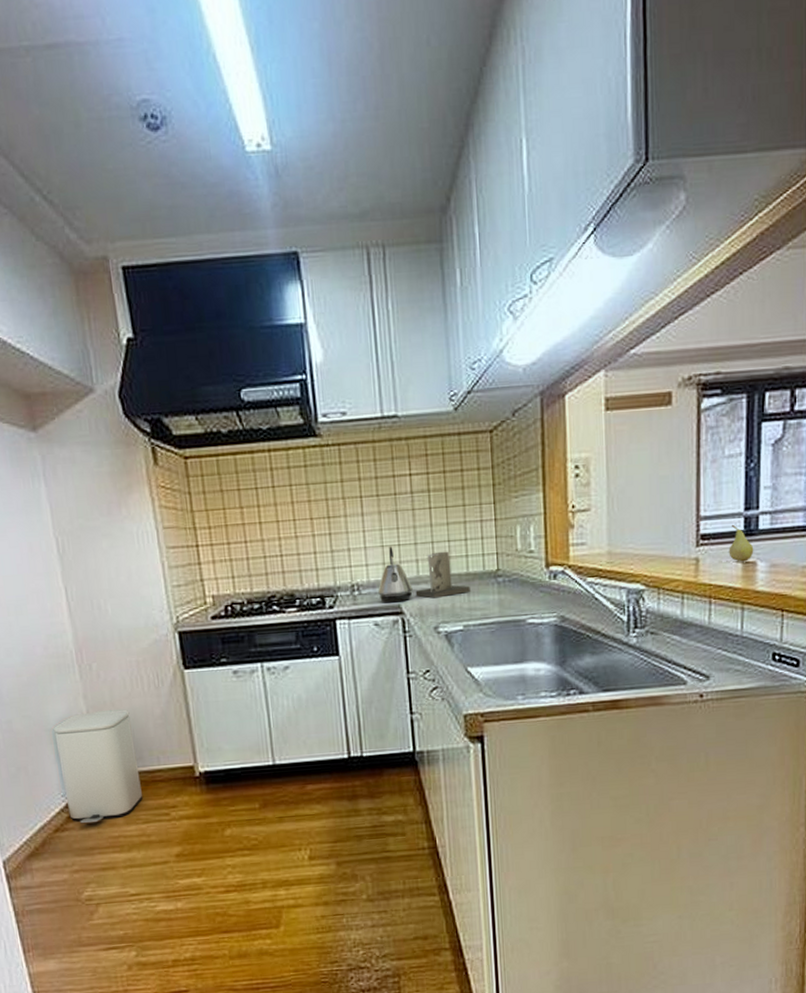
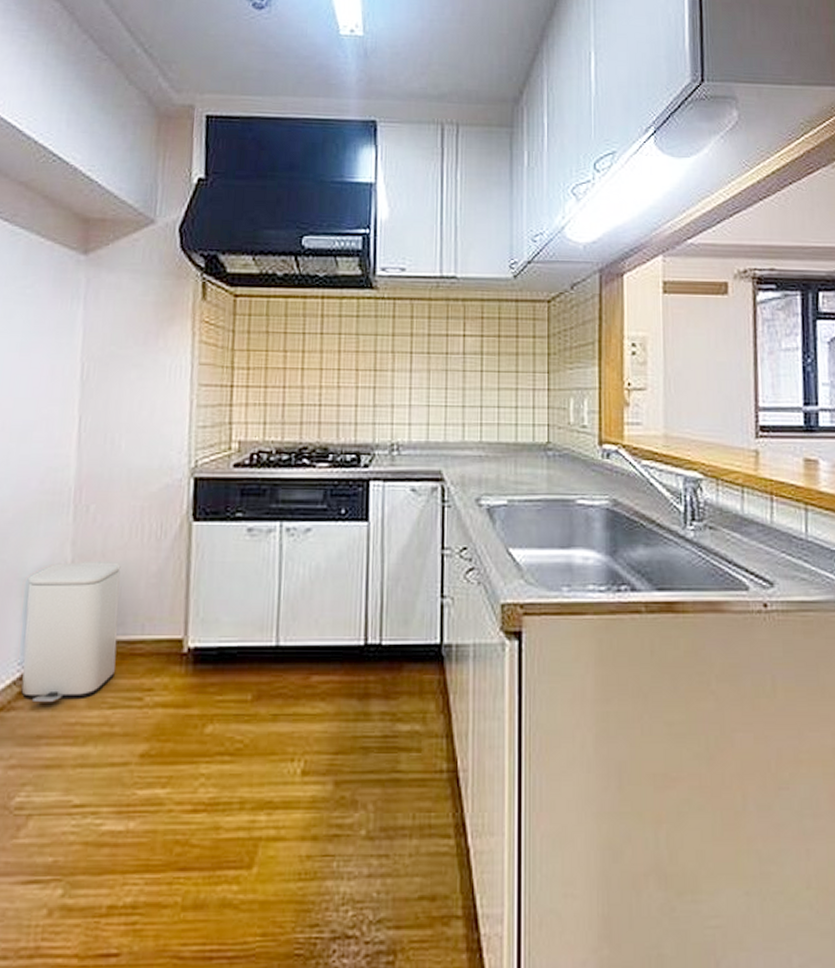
kettle: present [378,546,413,603] -> none [419,406,456,468]
paper towel roll: present [415,551,470,599] -> none [459,417,518,467]
fruit: present [729,524,754,562] -> none [789,418,815,459]

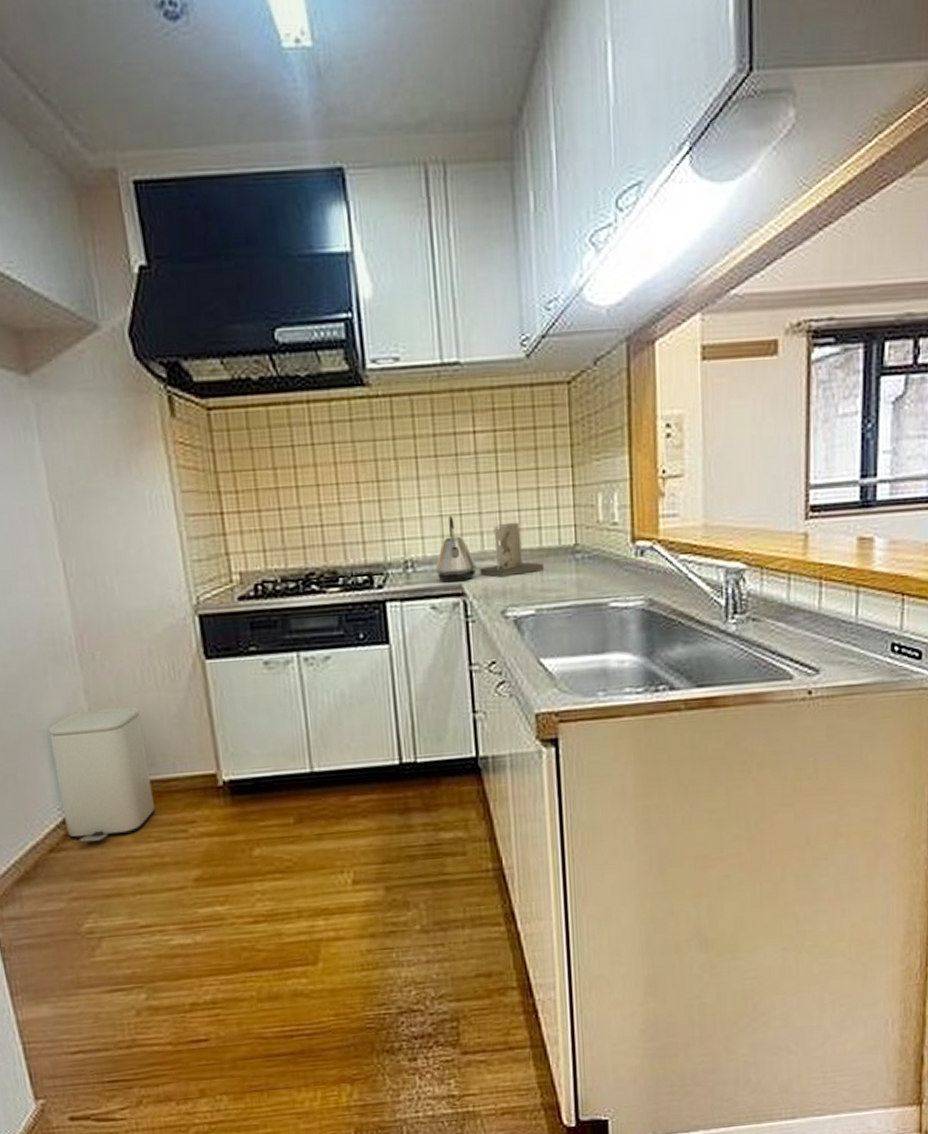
kettle: none [419,406,456,468] -> present [436,516,476,583]
paper towel roll: none [459,417,518,467] -> present [479,522,544,578]

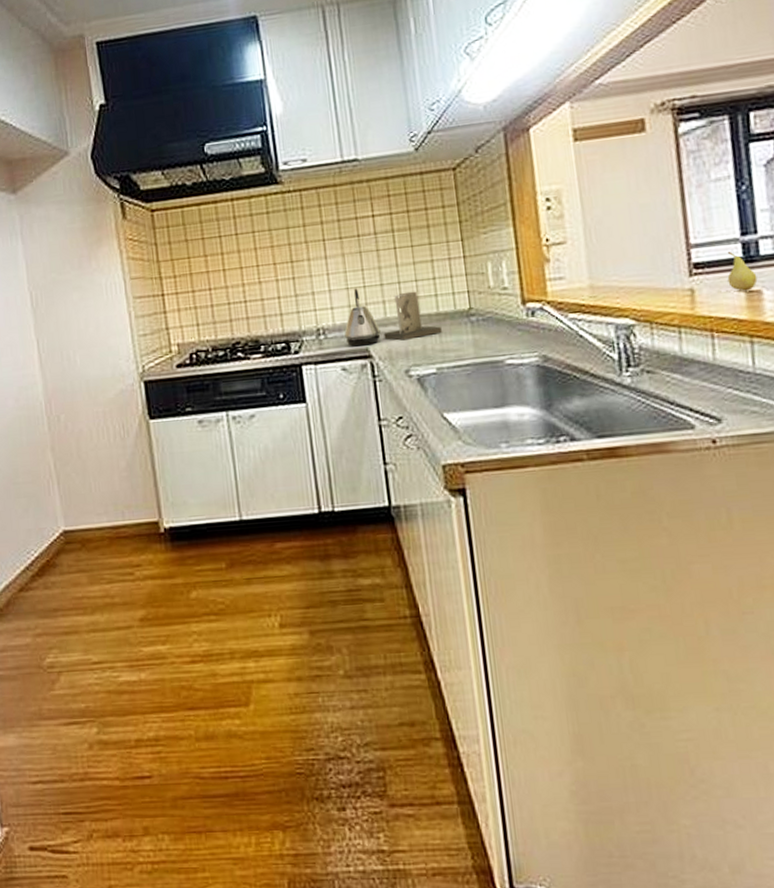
pedal bin: present [48,706,156,843] -> none [22,461,107,583]
fruit: none [842,494,871,538] -> present [727,251,758,292]

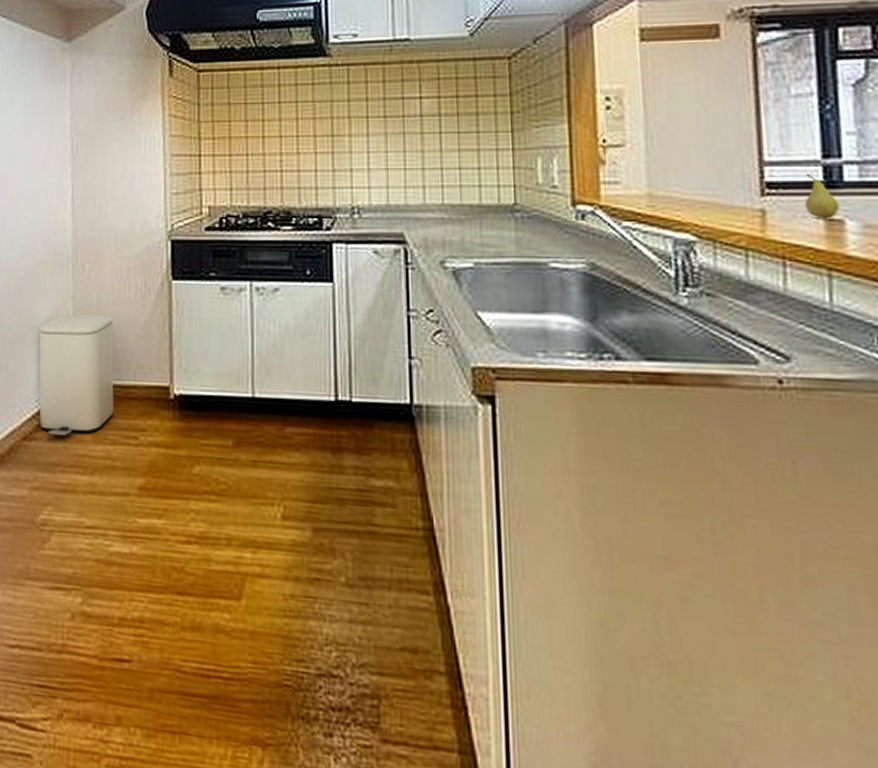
pedal bin: none [22,461,107,583] -> present [39,314,114,436]
kettle: present [344,288,381,347] -> none [380,169,418,230]
paper towel roll: present [383,291,442,341] -> none [421,179,483,229]

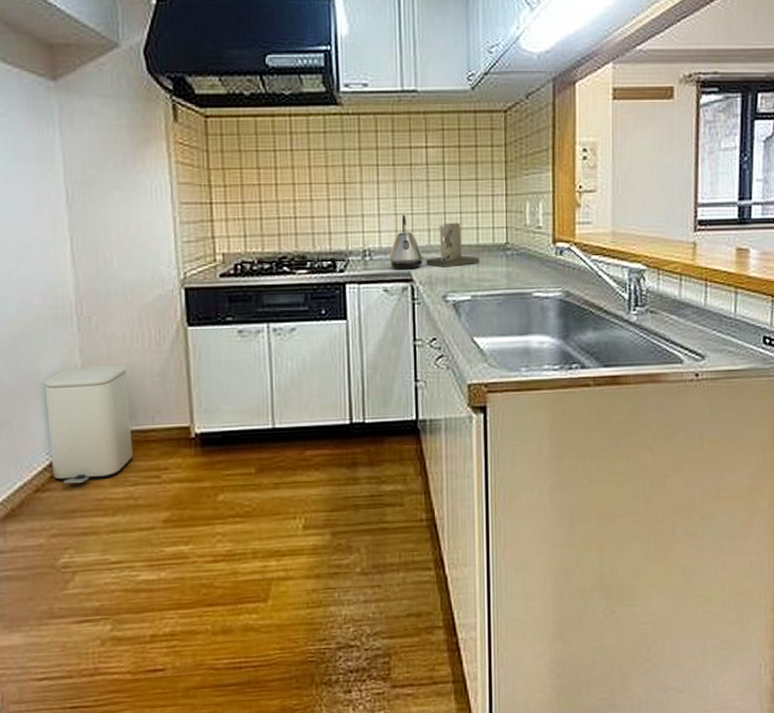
kettle: none [380,169,418,230] -> present [389,214,423,270]
paper towel roll: none [421,179,483,229] -> present [426,222,479,268]
fruit: present [804,173,840,219] -> none [724,212,747,248]

